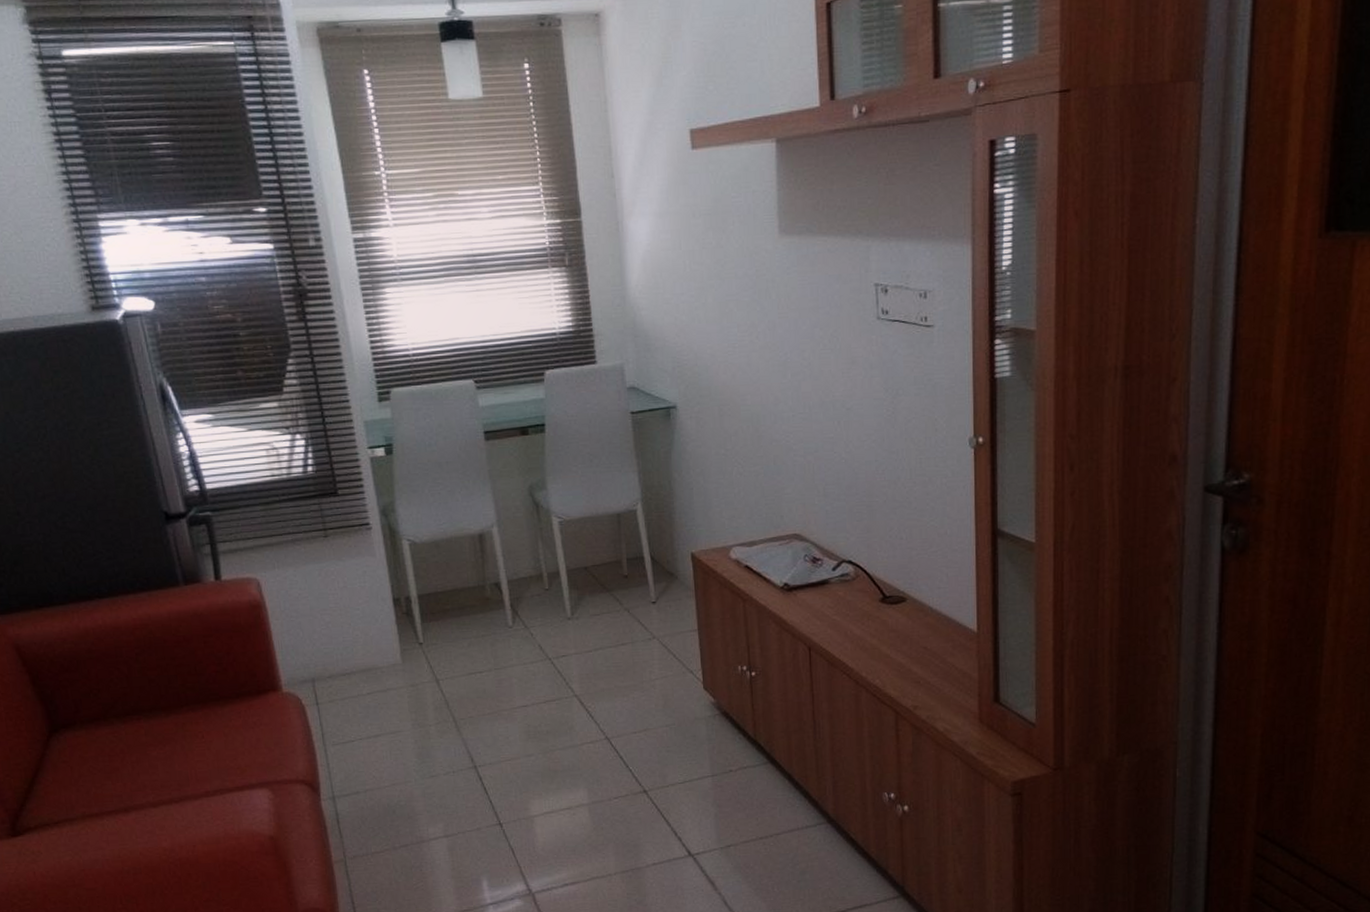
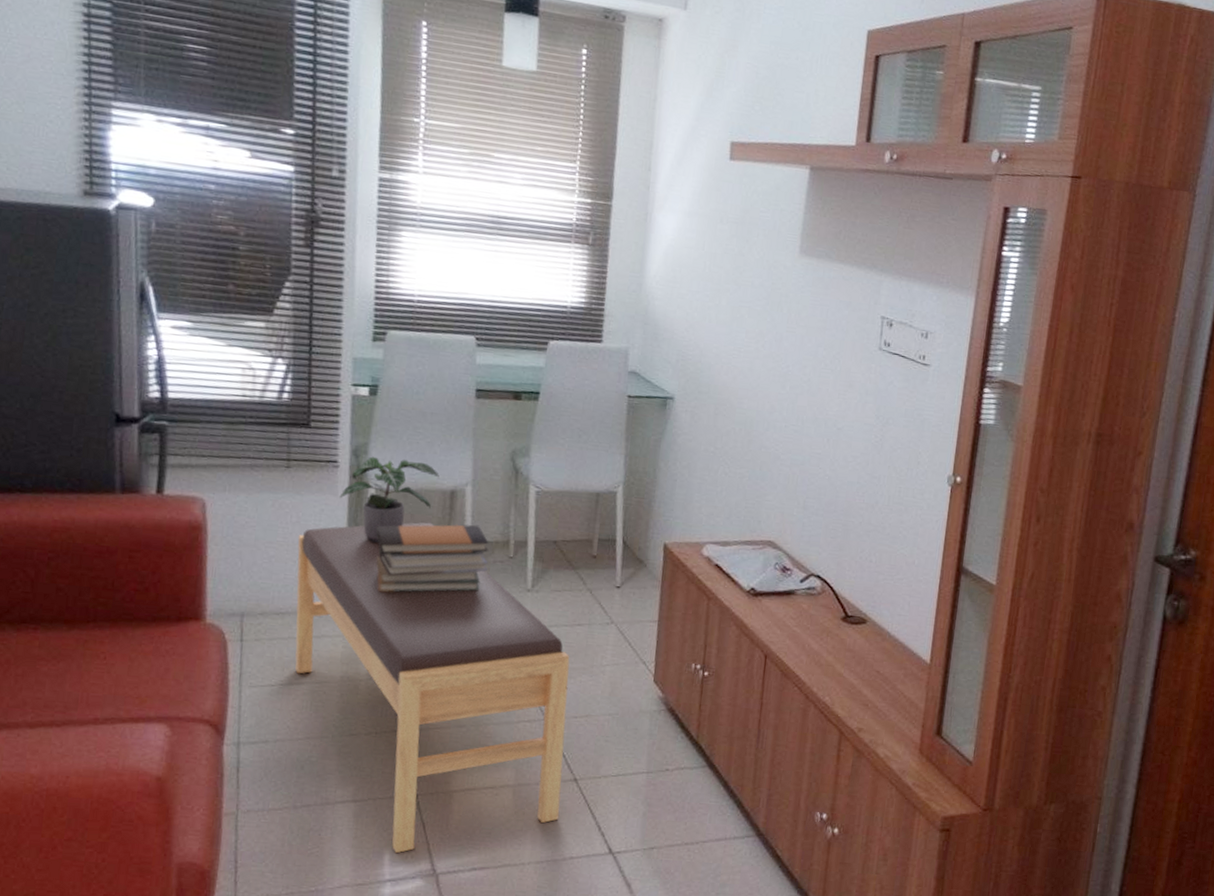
bench: none [348,568,636,878] -> present [295,522,570,853]
potted plant: none [377,511,466,595] -> present [339,456,439,543]
book stack: none [417,563,527,641] -> present [376,524,489,592]

